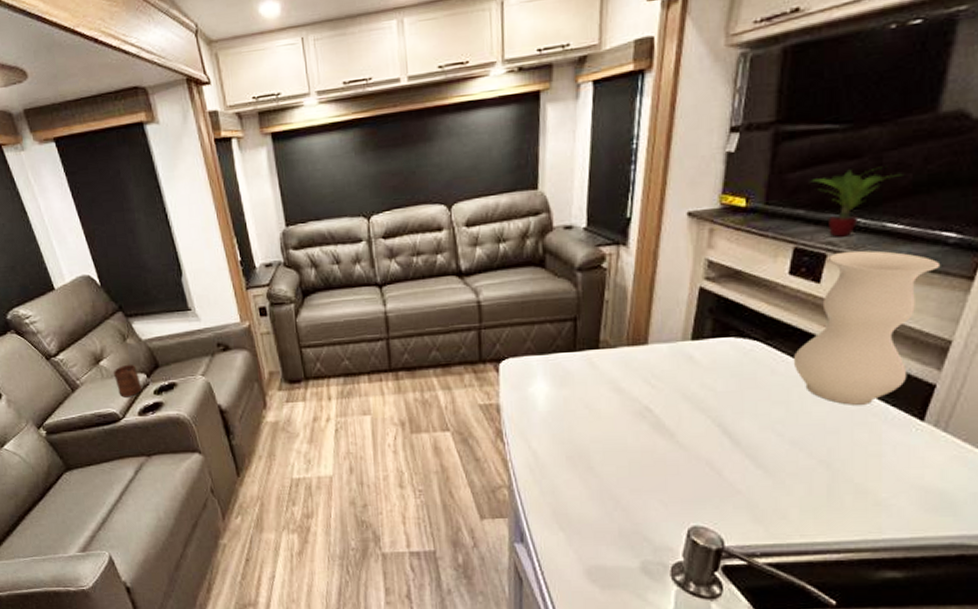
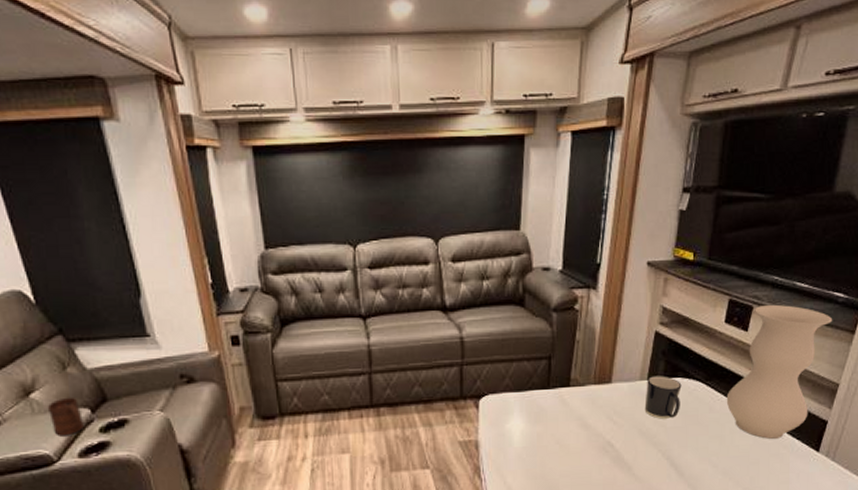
mug: none [688,335,735,383] -> present [644,375,682,419]
potted plant: present [811,166,903,237] -> none [743,233,809,292]

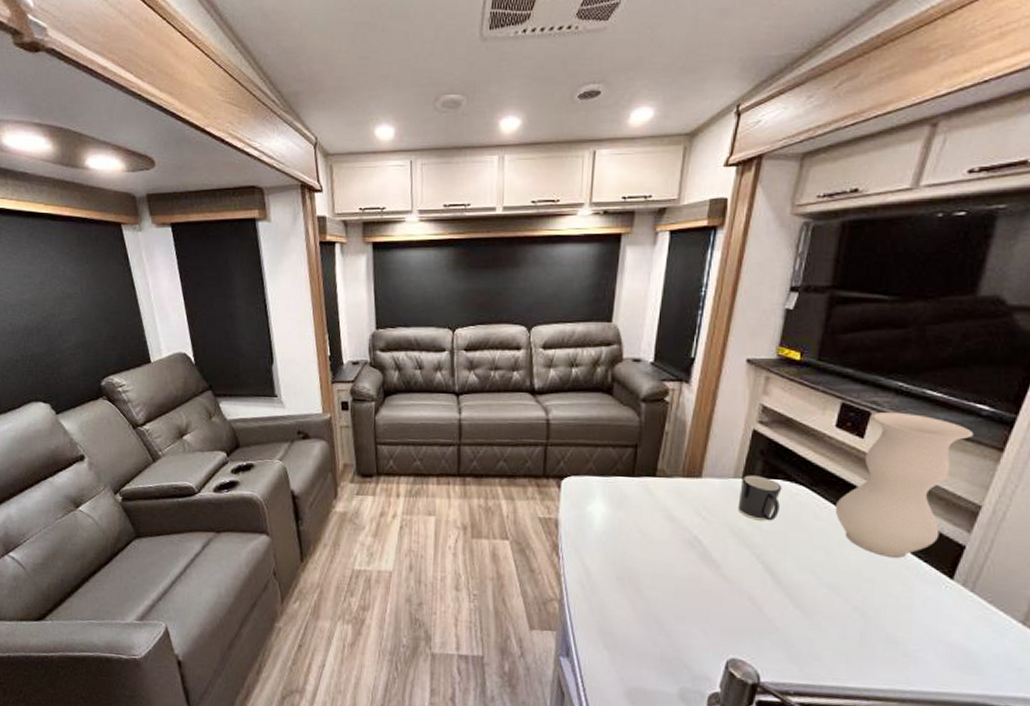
cup: present [47,397,84,436] -> none [194,441,220,473]

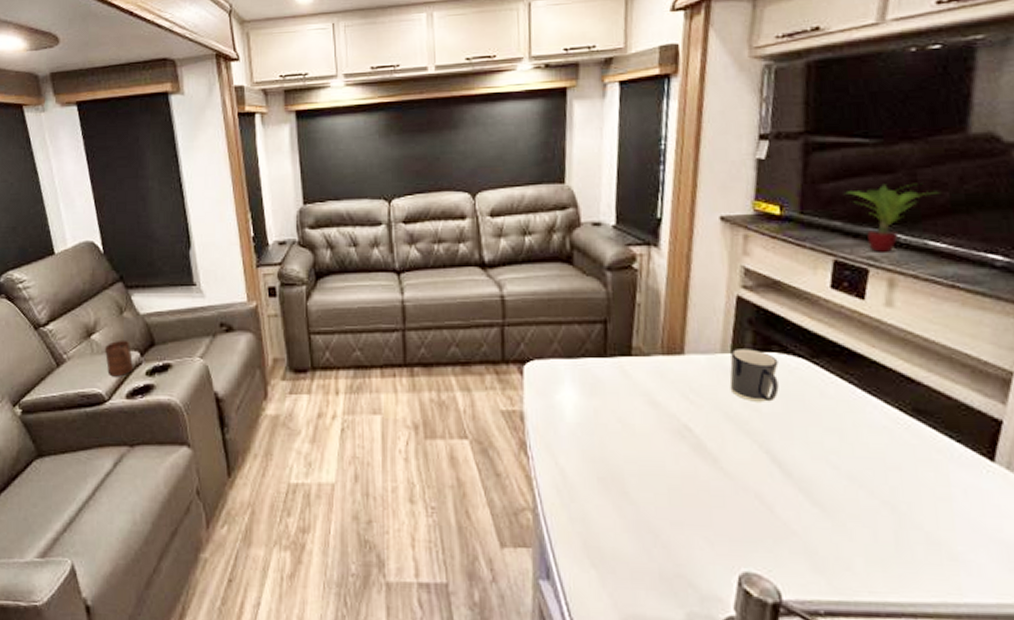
cup: none [194,441,220,473] -> present [104,339,133,377]
vase: present [835,411,974,558] -> none [842,267,991,438]
potted plant: none [860,337,943,398] -> present [845,183,940,252]

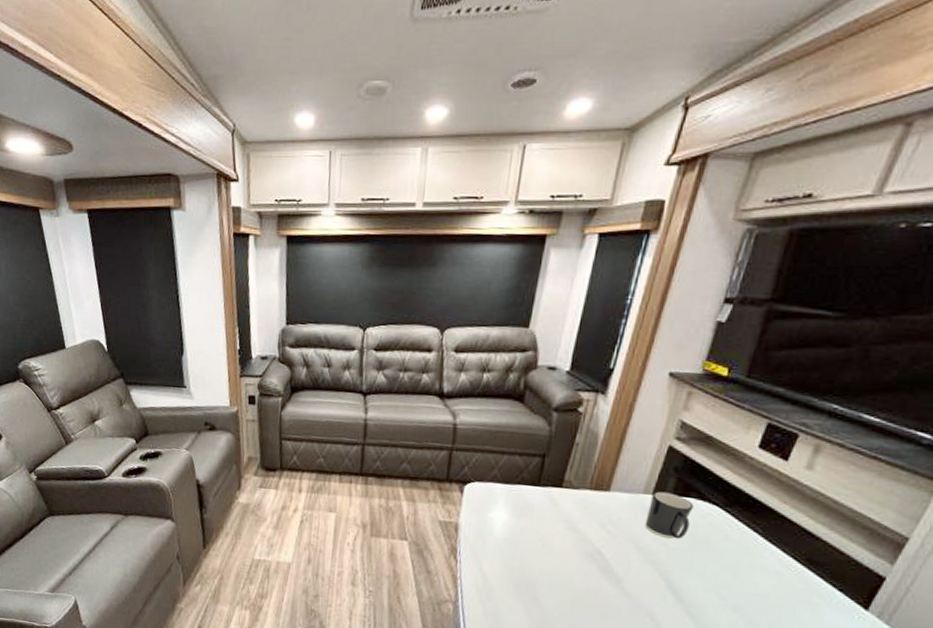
cup: present [104,339,133,377] -> none [105,427,129,458]
potted plant: present [845,183,940,252] -> none [795,356,888,421]

